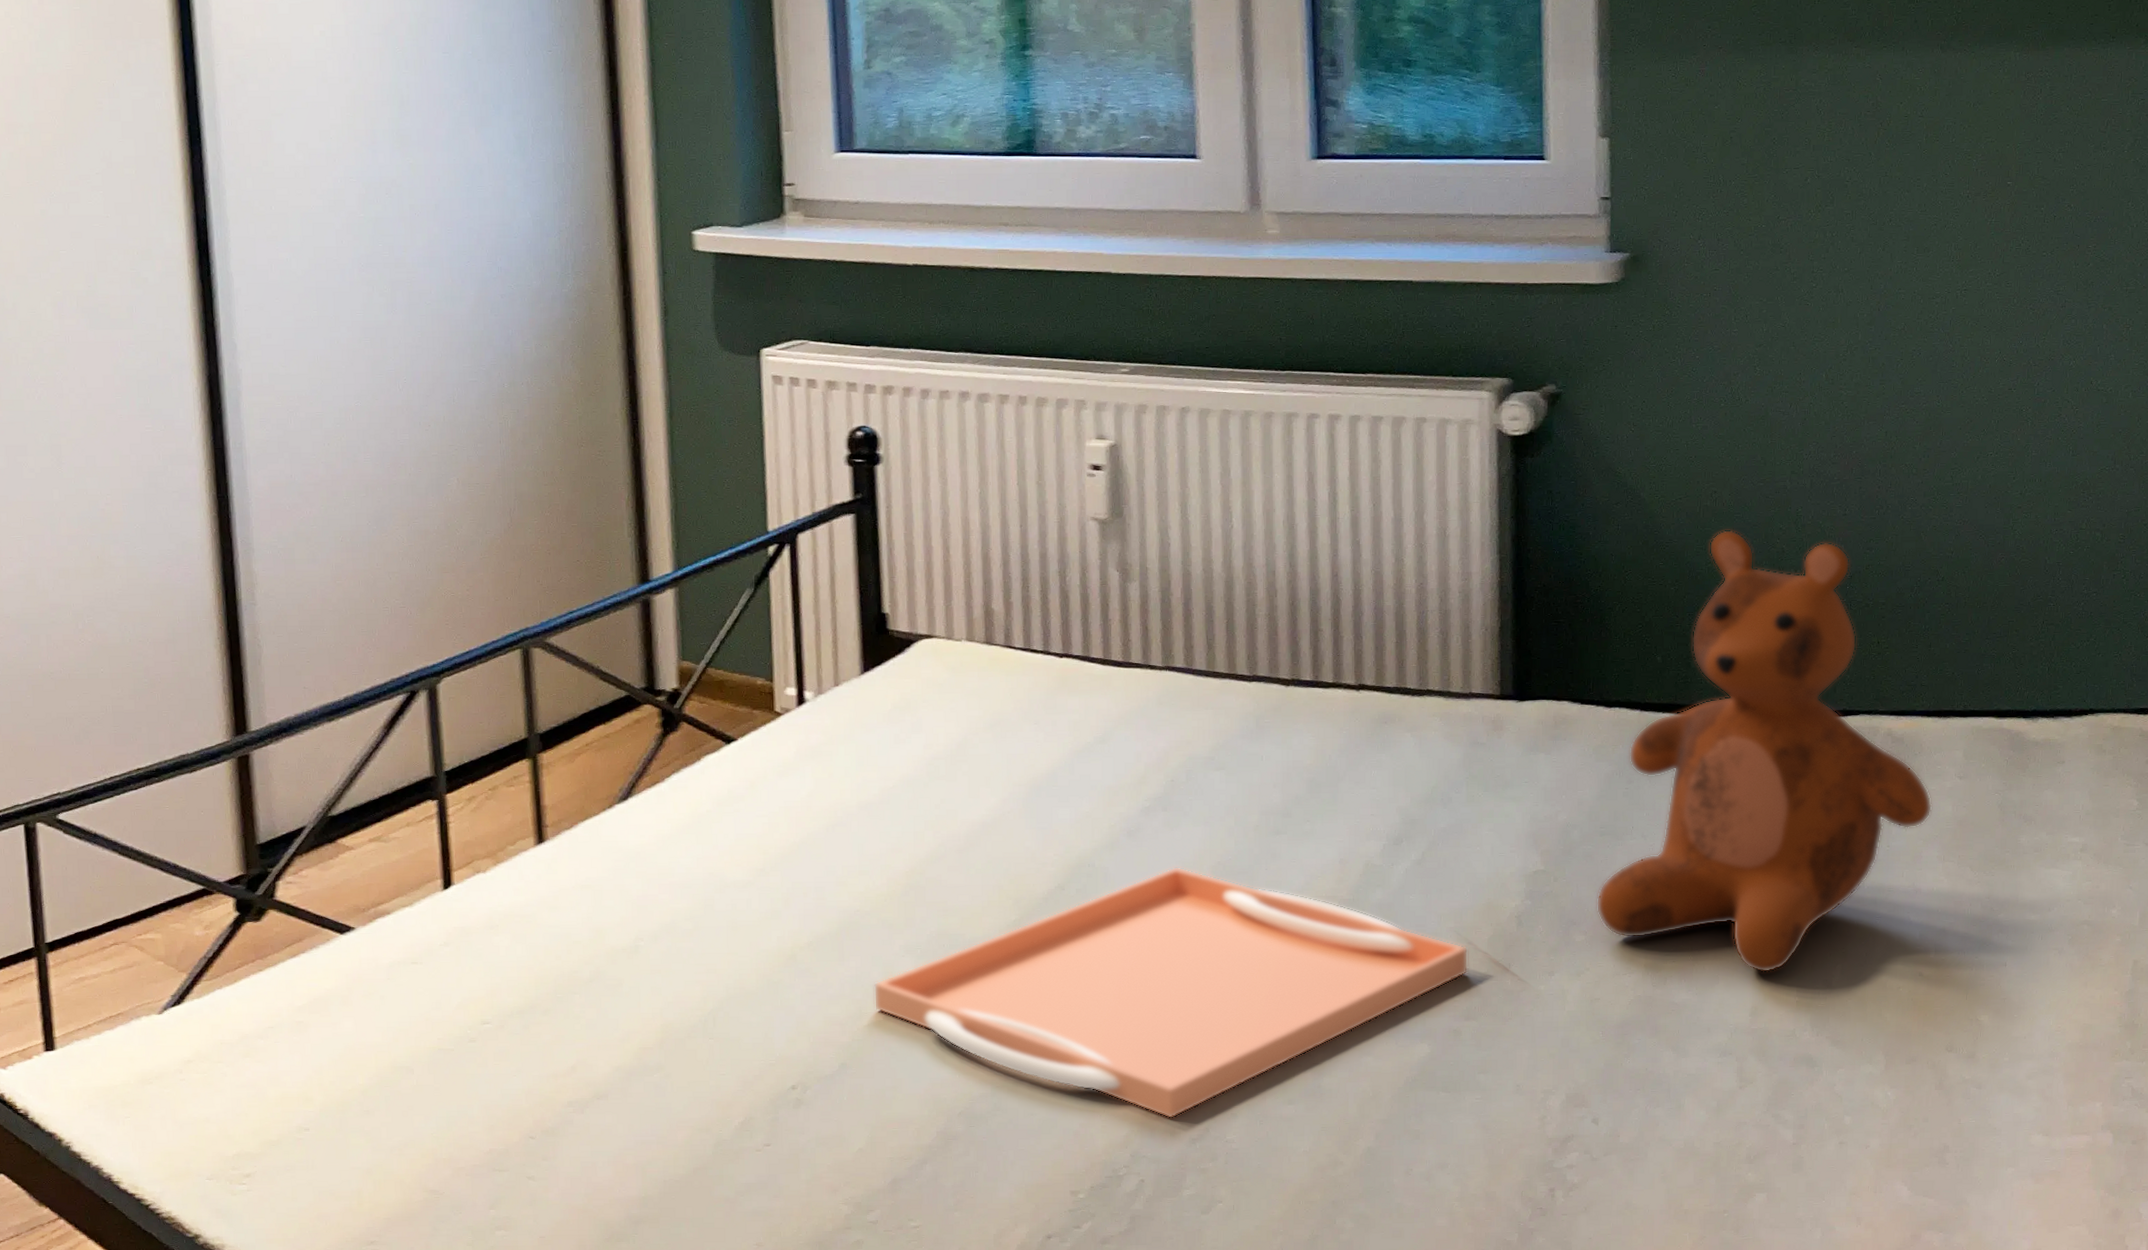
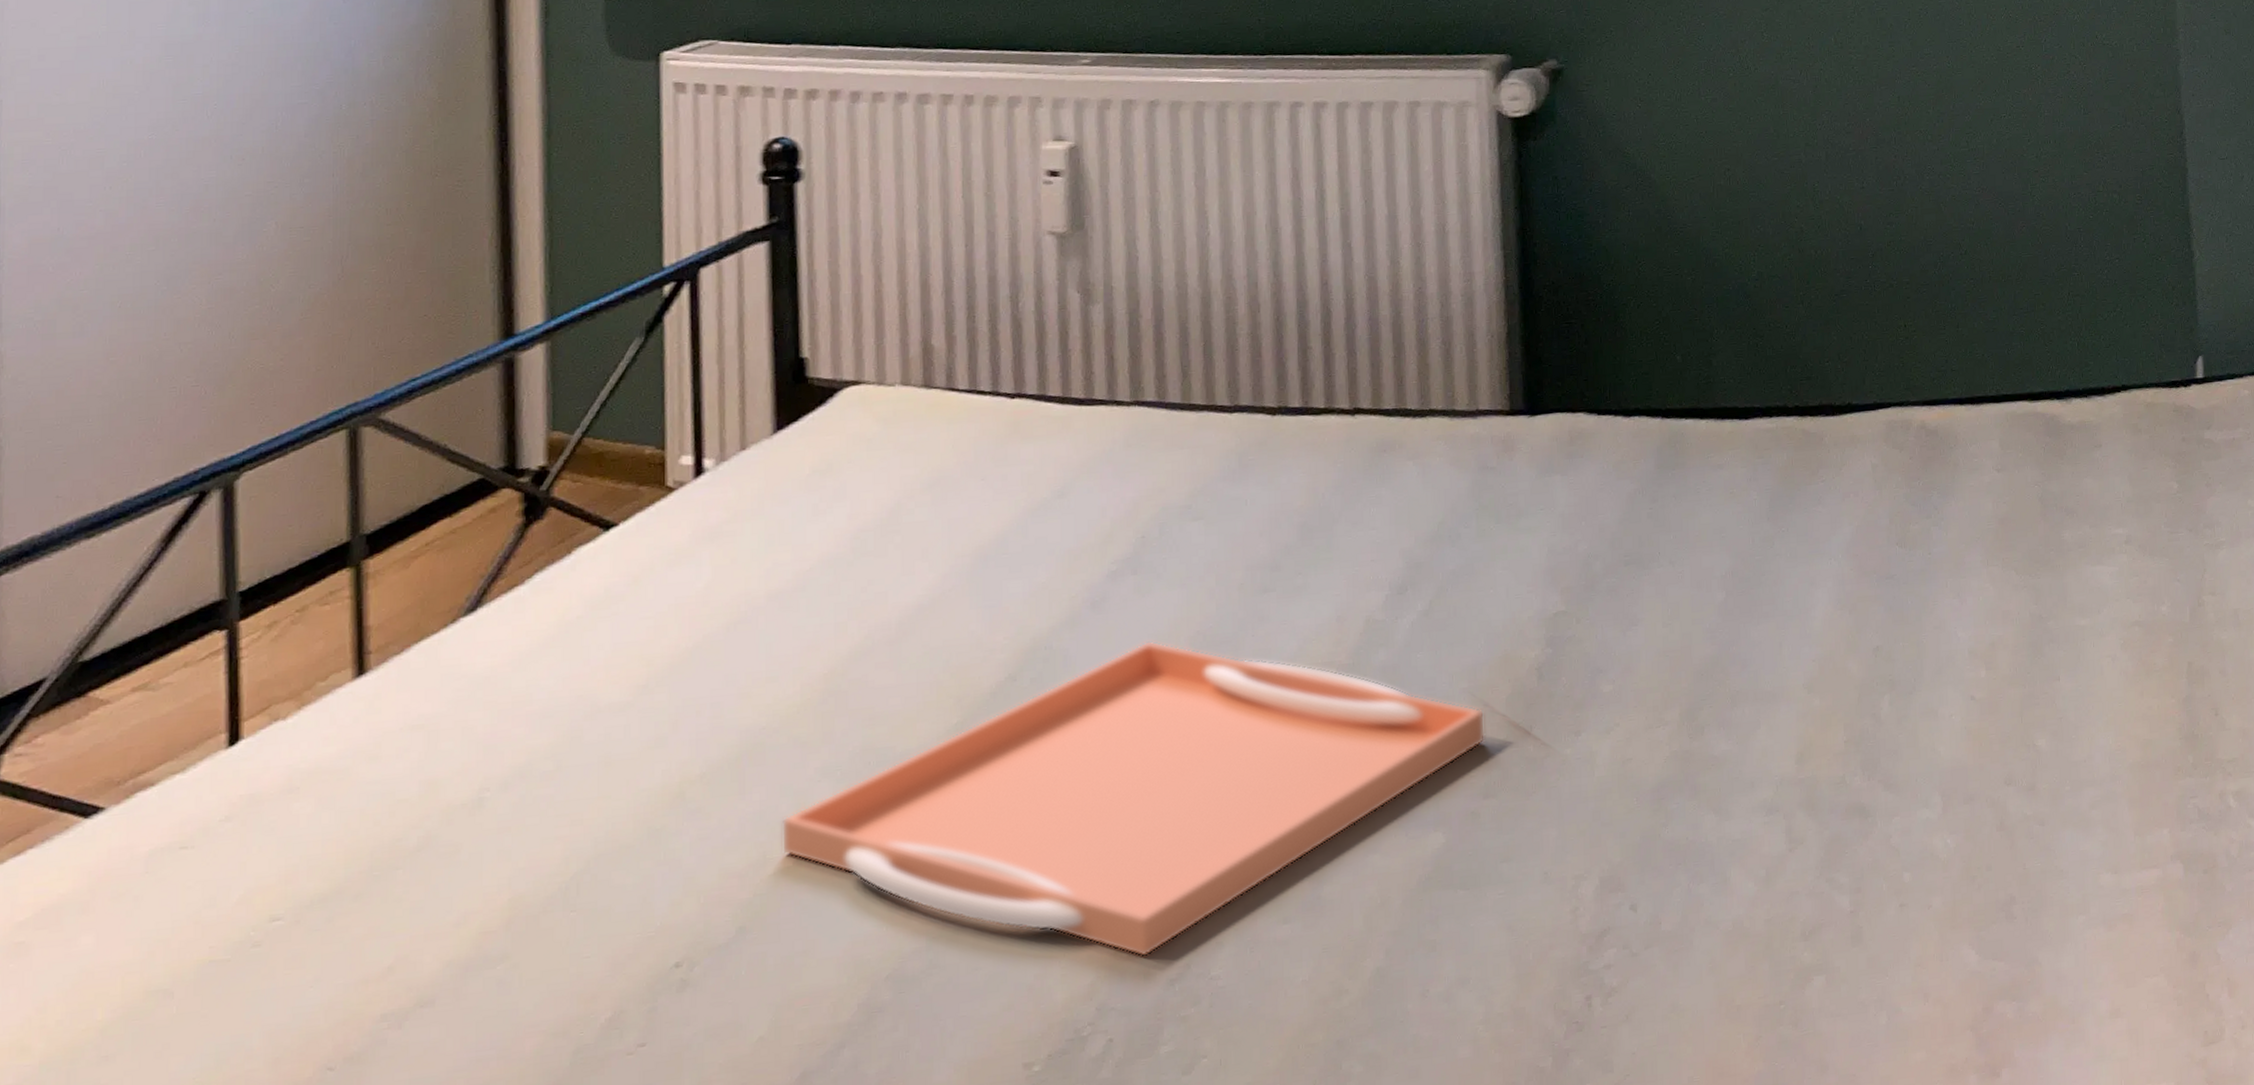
teddy bear: present [1596,529,1933,973] -> none [1623,209,1973,712]

